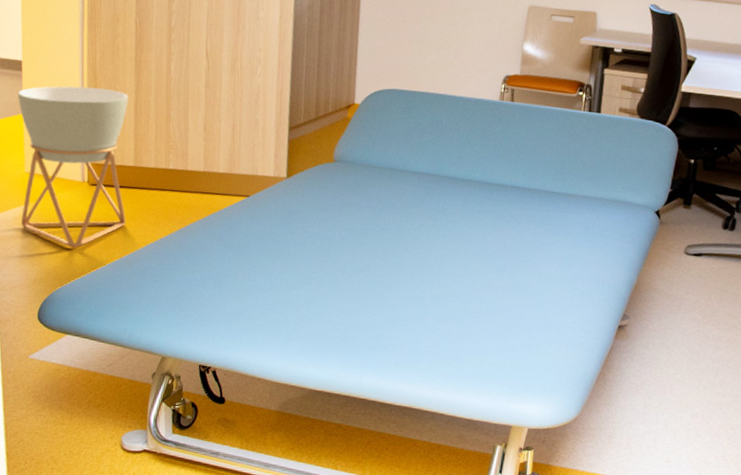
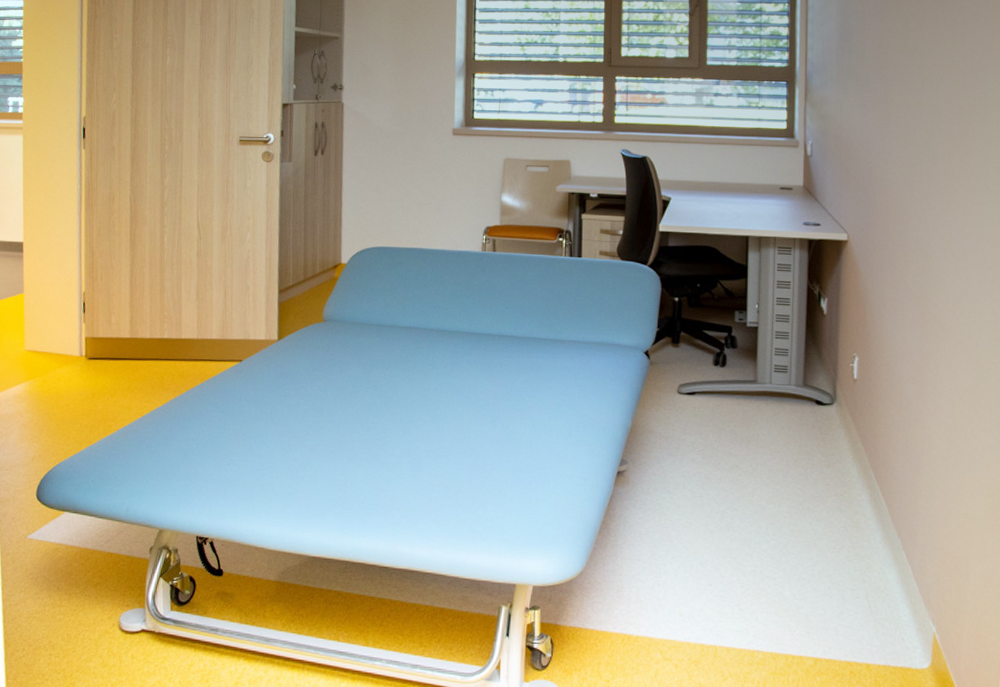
planter: present [17,86,129,248] -> none [18,263,124,423]

